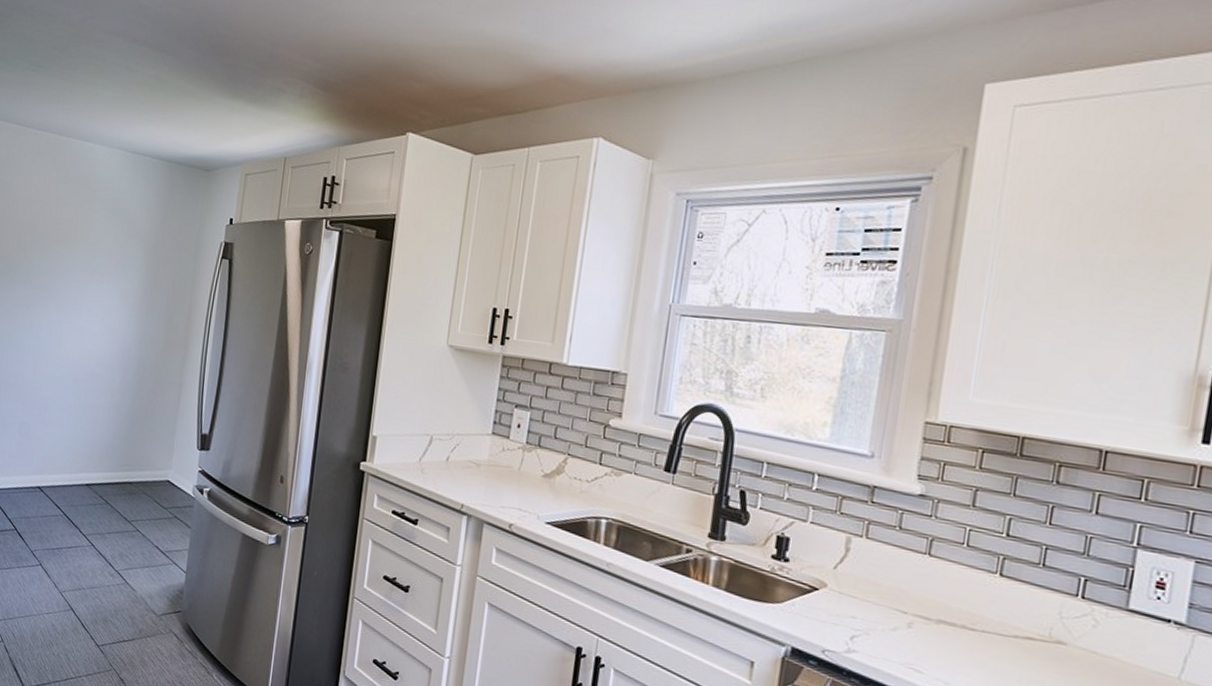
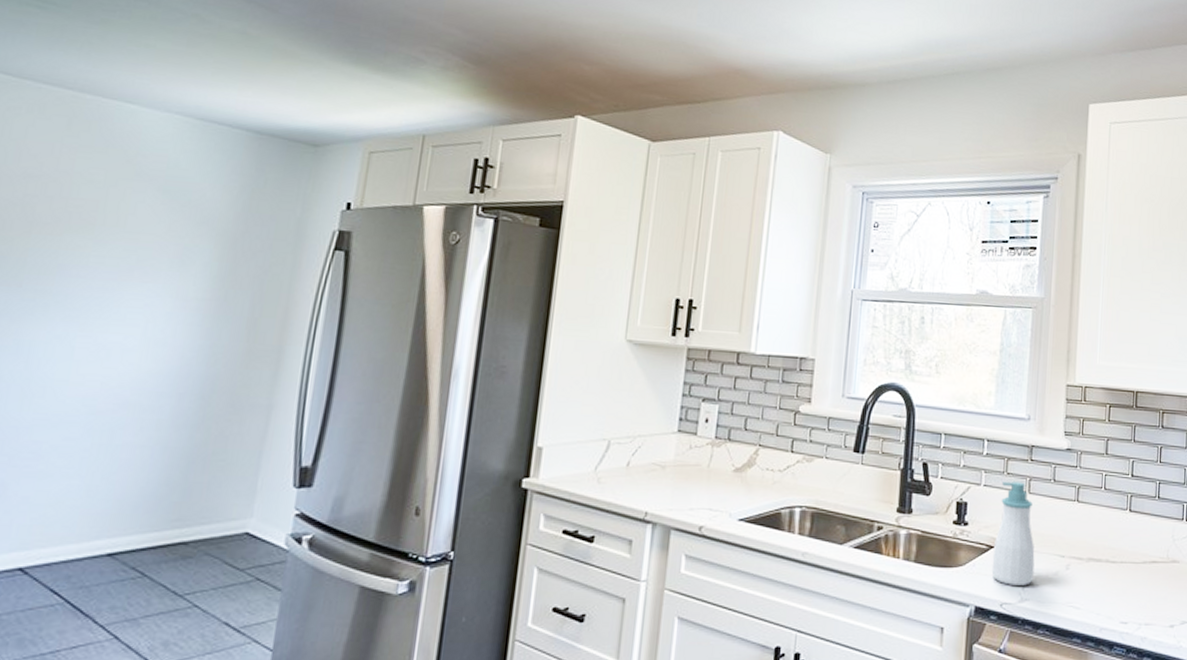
soap bottle: none [814,521,870,637] -> present [991,481,1035,586]

